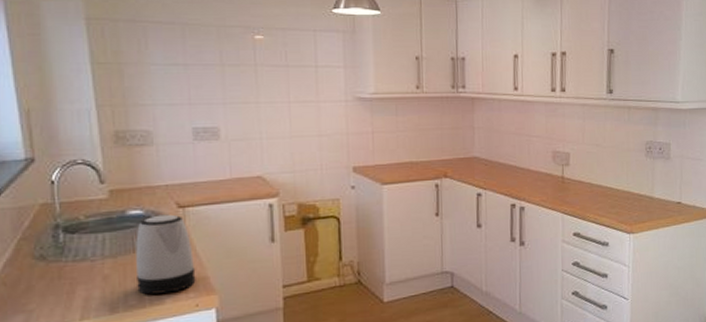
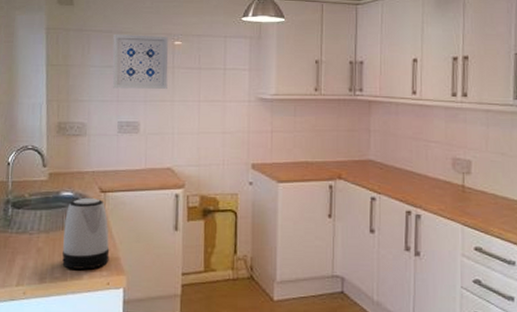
wall art: none [177,25,250,91] -> present [112,33,168,90]

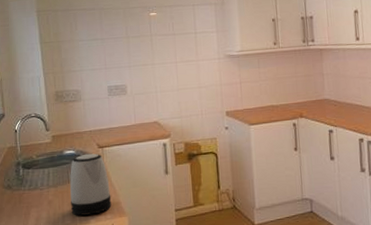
wall art: present [112,33,168,90] -> none [96,9,148,58]

